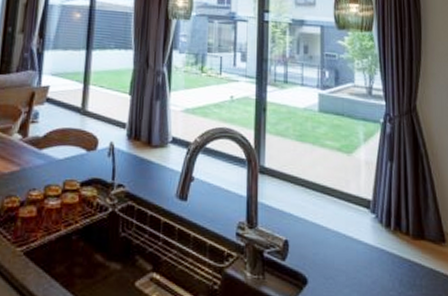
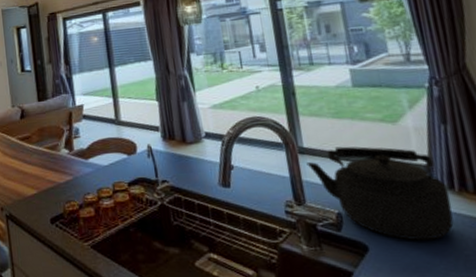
kettle: none [265,170,386,278] -> present [306,146,454,241]

